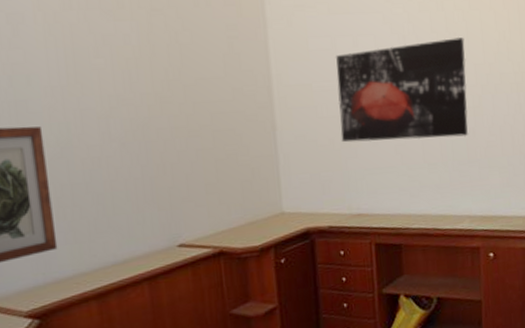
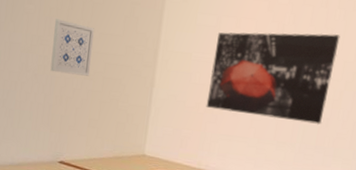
wall art: none [136,70,195,136] -> present [50,19,94,76]

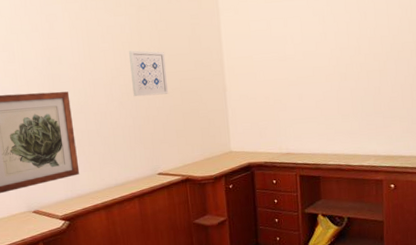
wall art: present [206,32,341,125] -> none [270,15,375,100]

